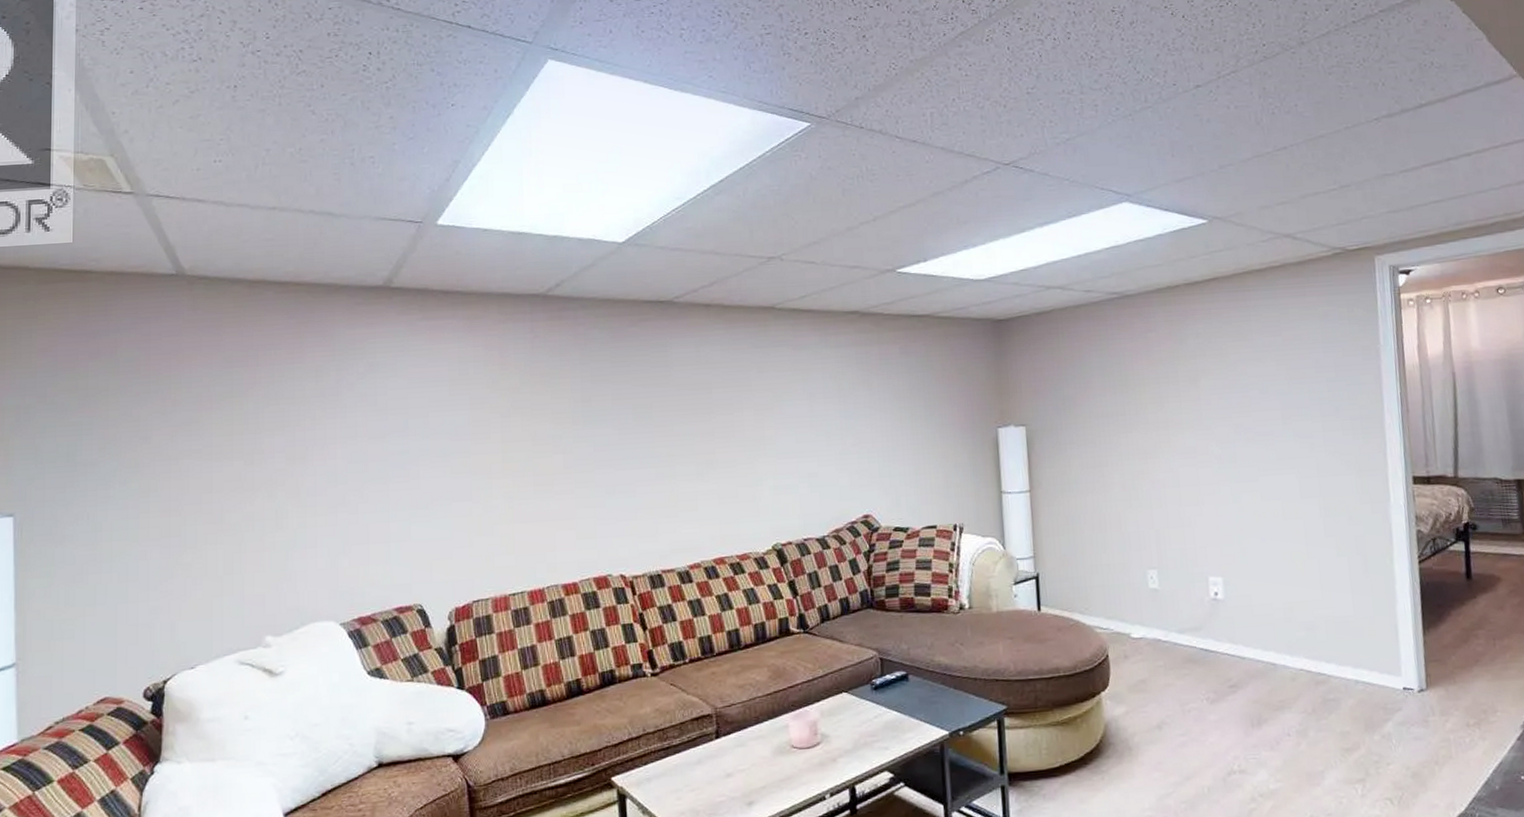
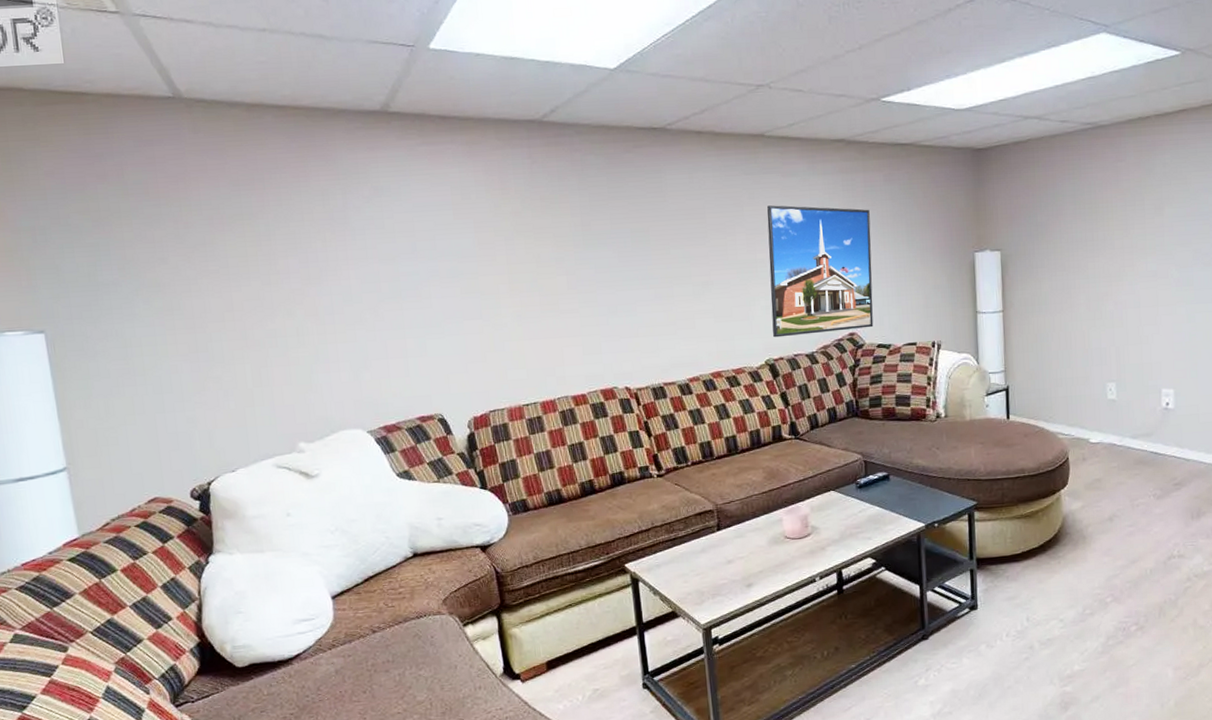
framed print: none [776,379,890,521] -> present [767,205,874,338]

